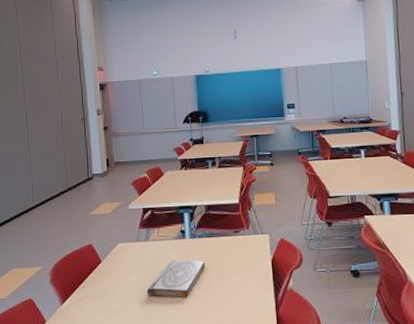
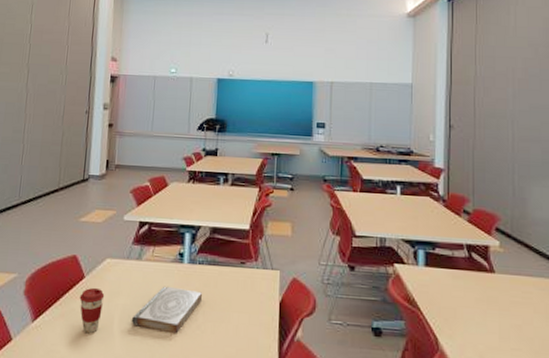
coffee cup: none [99,269,121,308] -> present [79,287,105,334]

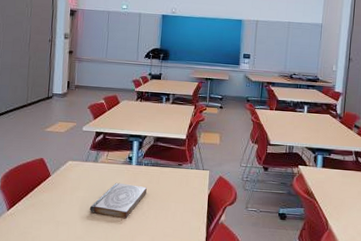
coffee cup: present [79,287,105,334] -> none [46,183,68,219]

